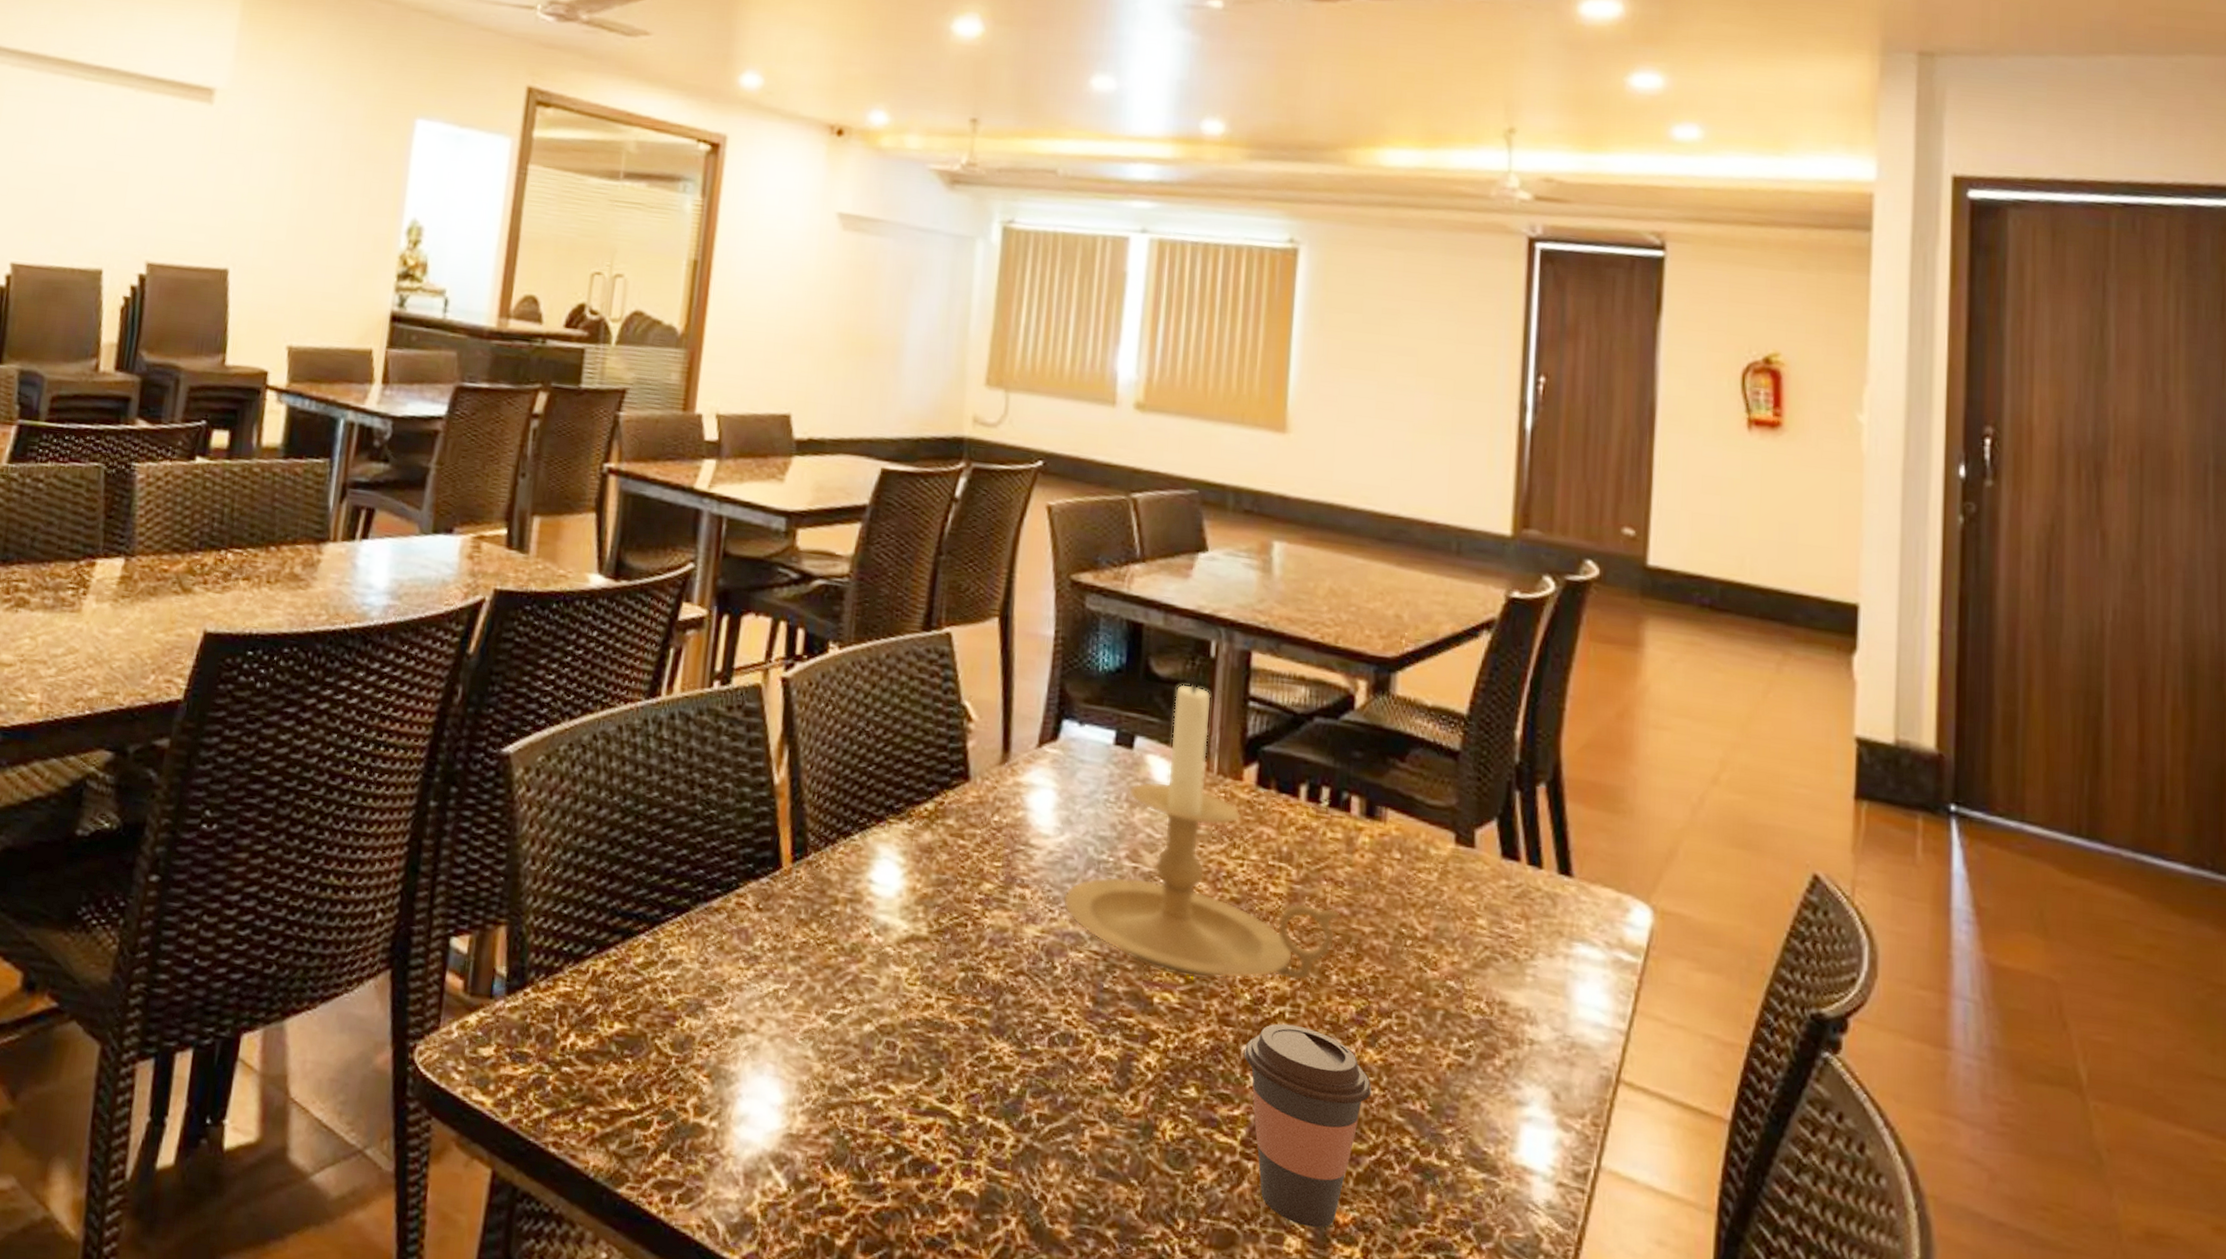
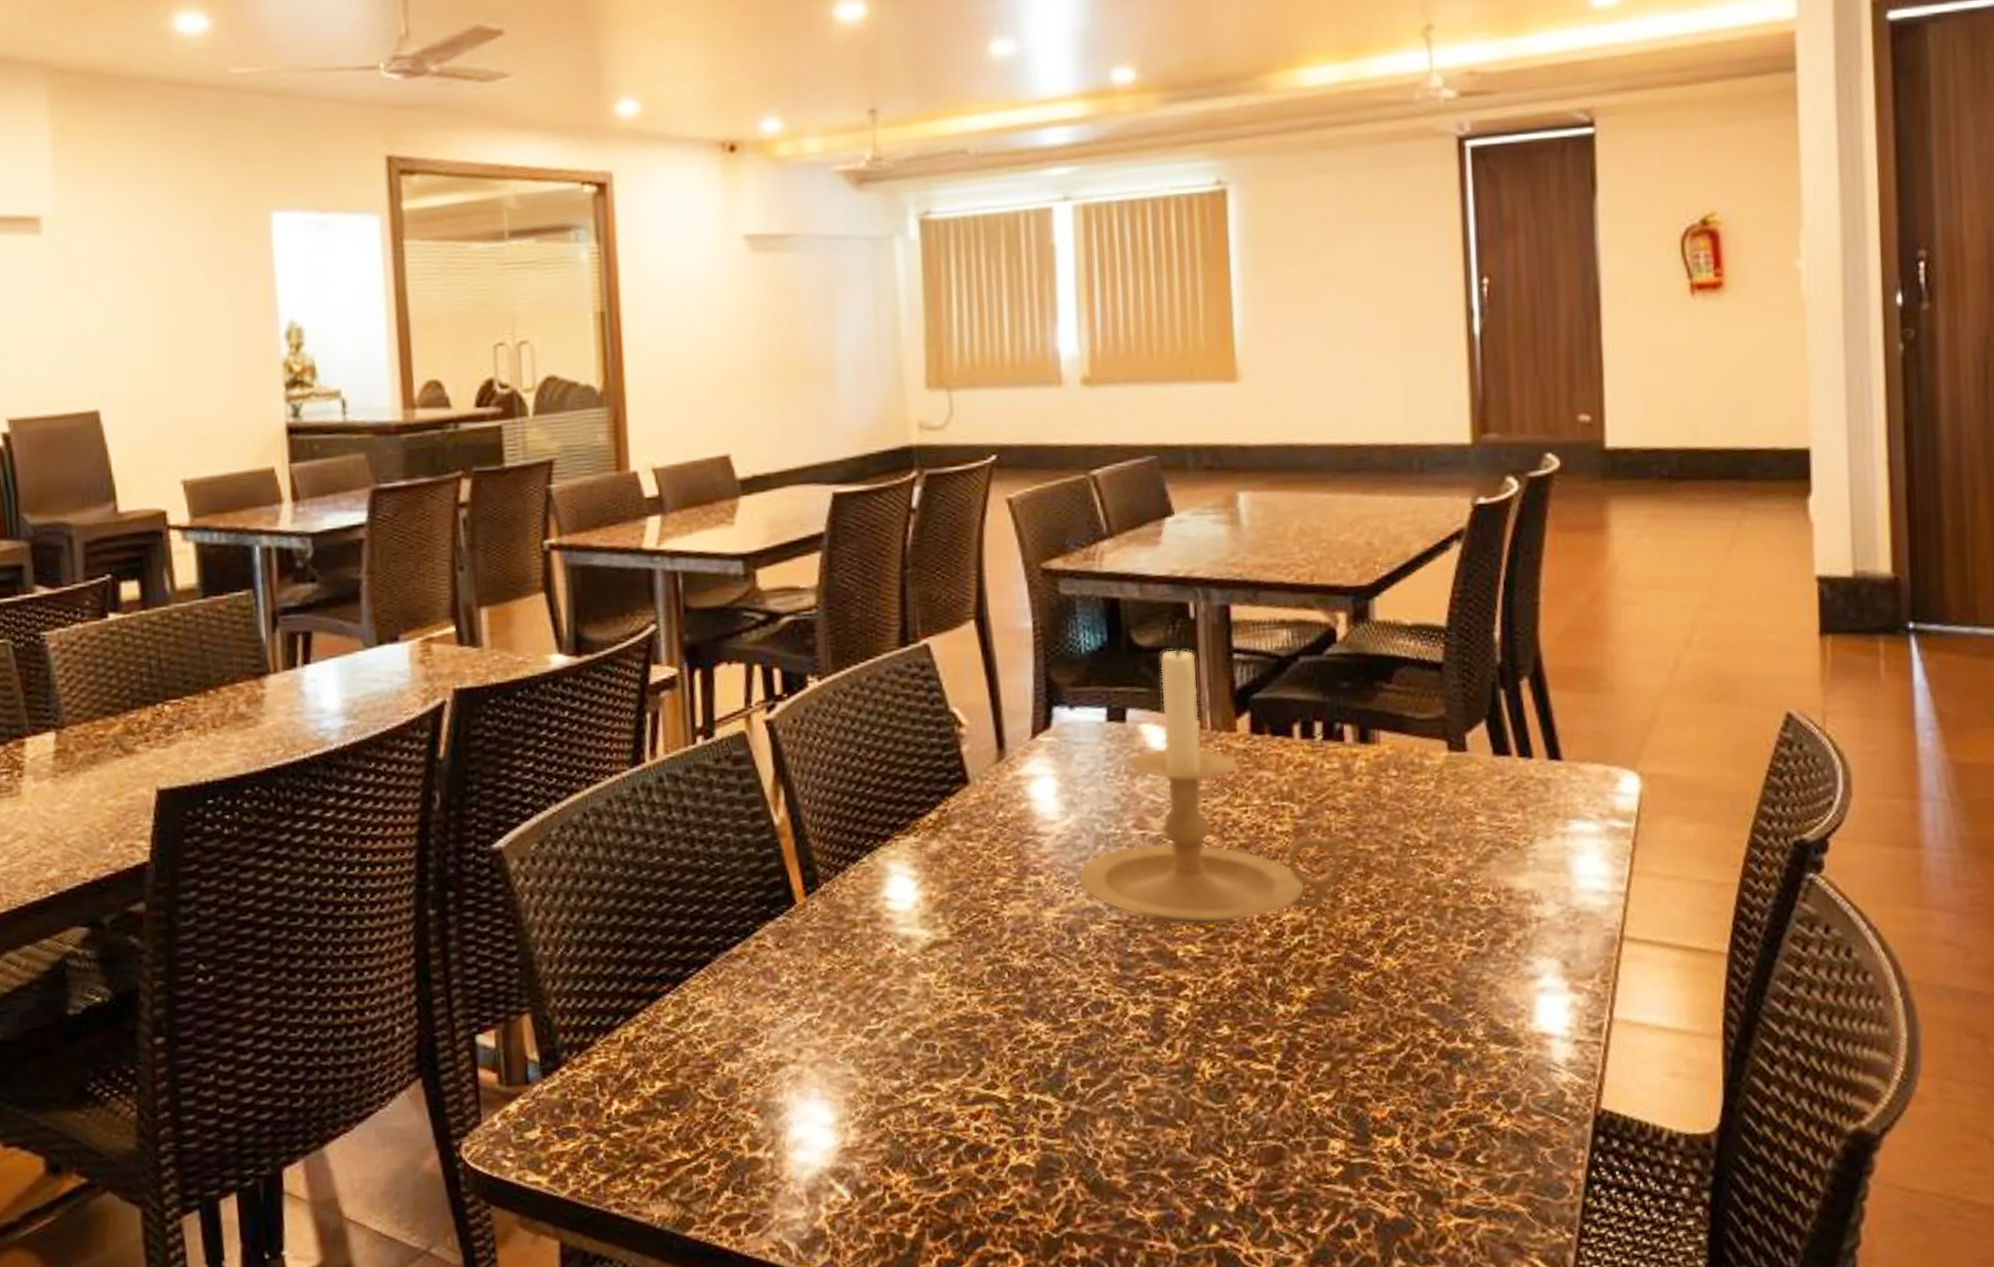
coffee cup: present [1243,1024,1372,1228] -> none [1269,949,1394,1128]

